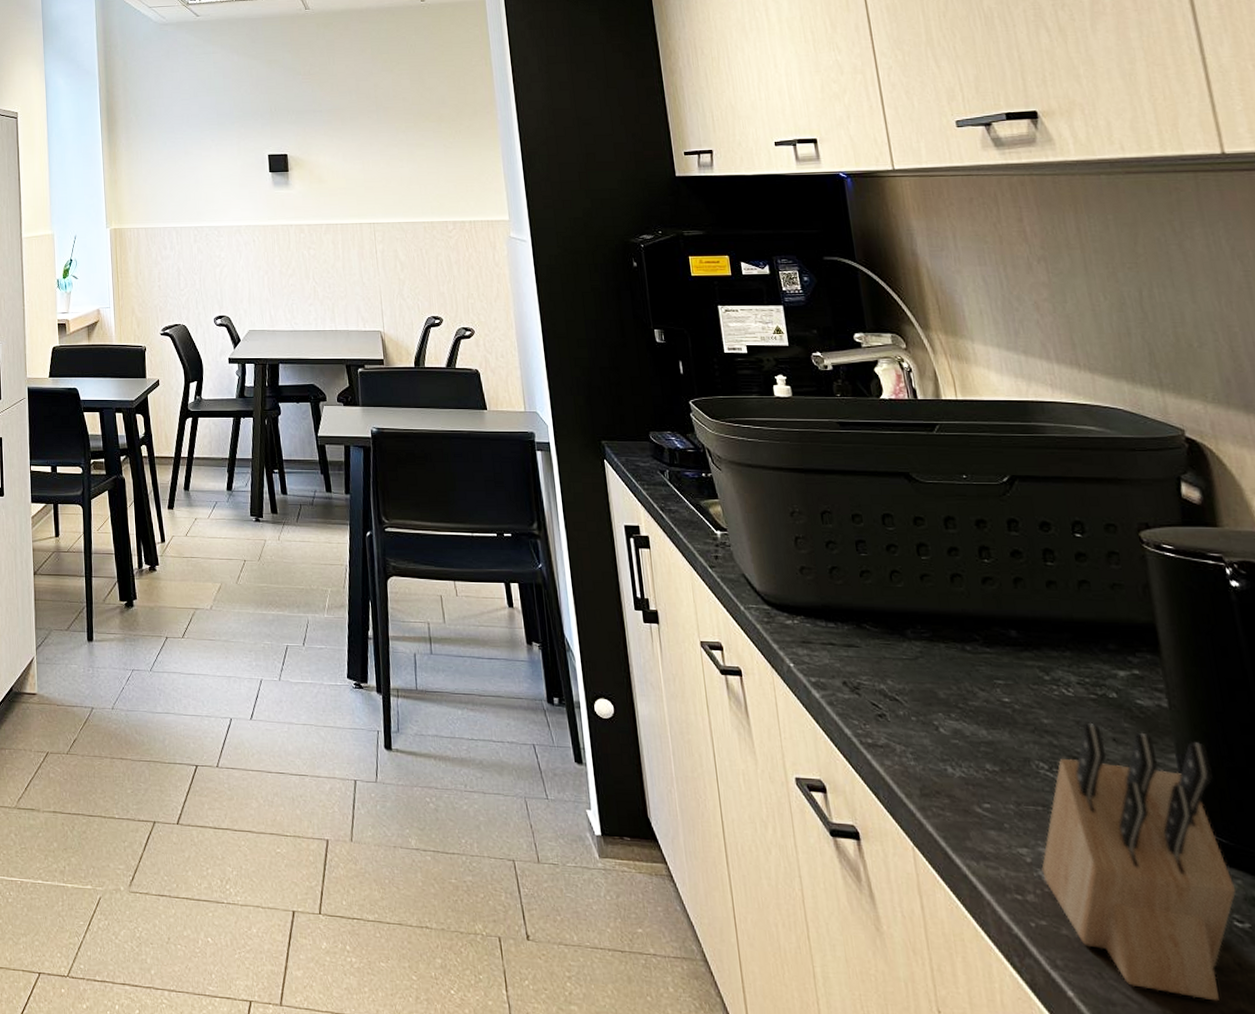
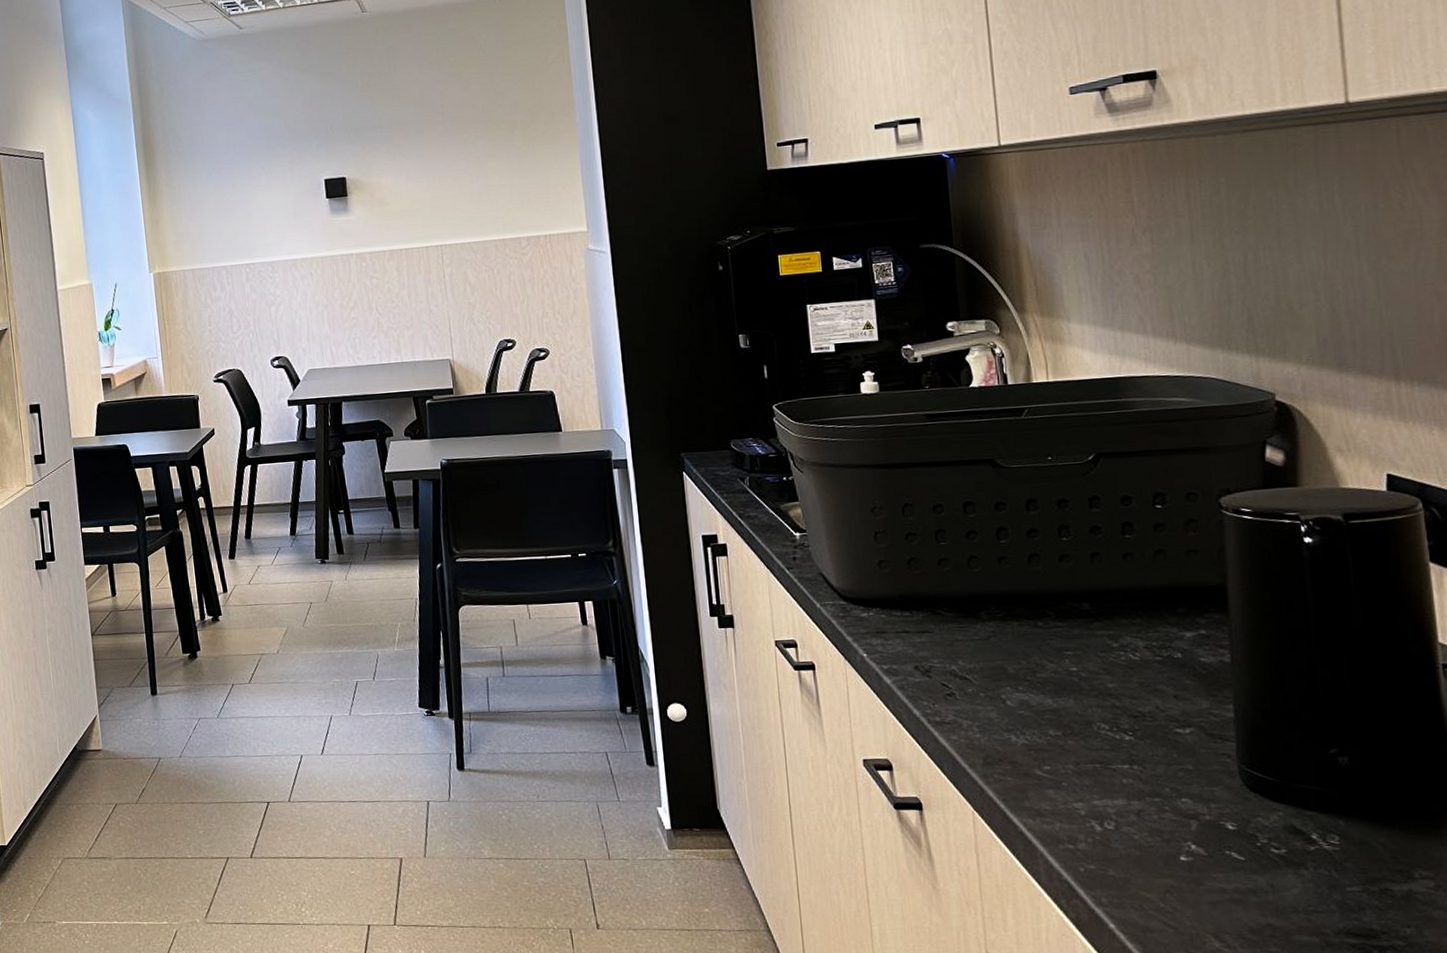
knife block: present [1041,722,1236,1002] -> none [1094,682,1277,920]

